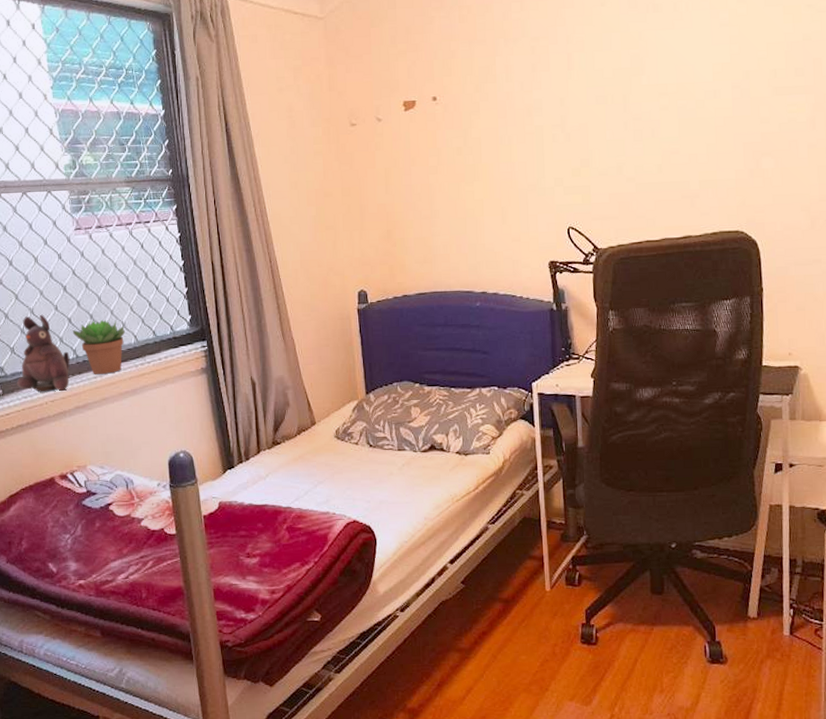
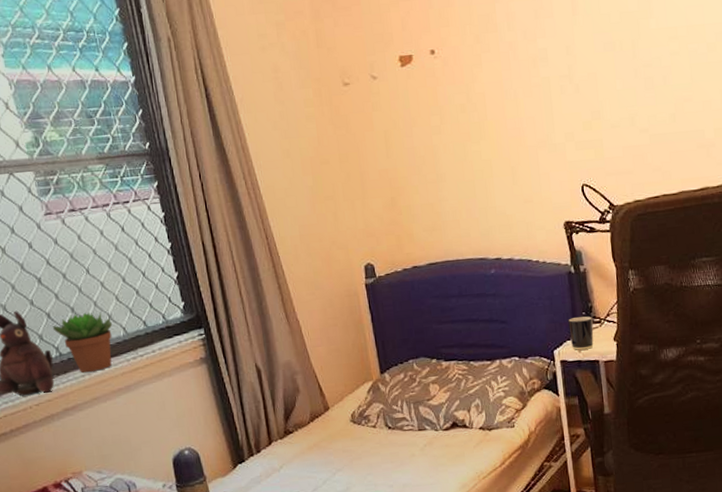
mug: none [546,351,572,384] -> present [567,315,594,350]

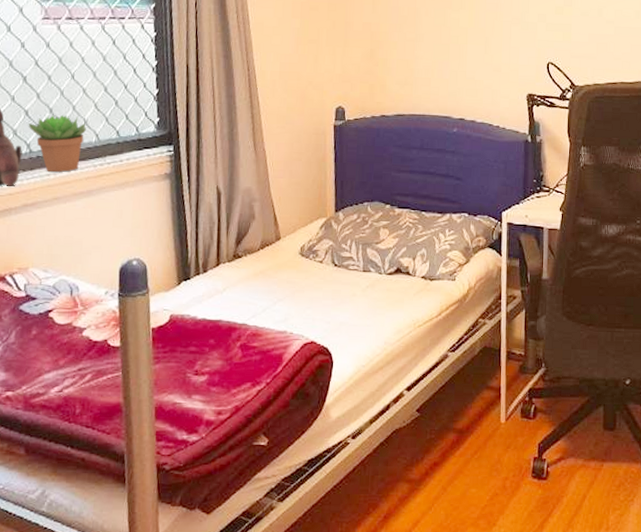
mug: present [567,315,594,350] -> none [518,183,543,215]

